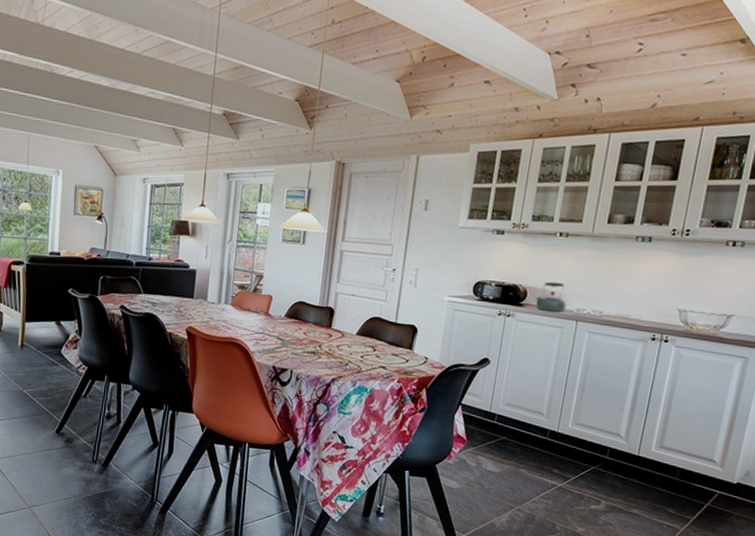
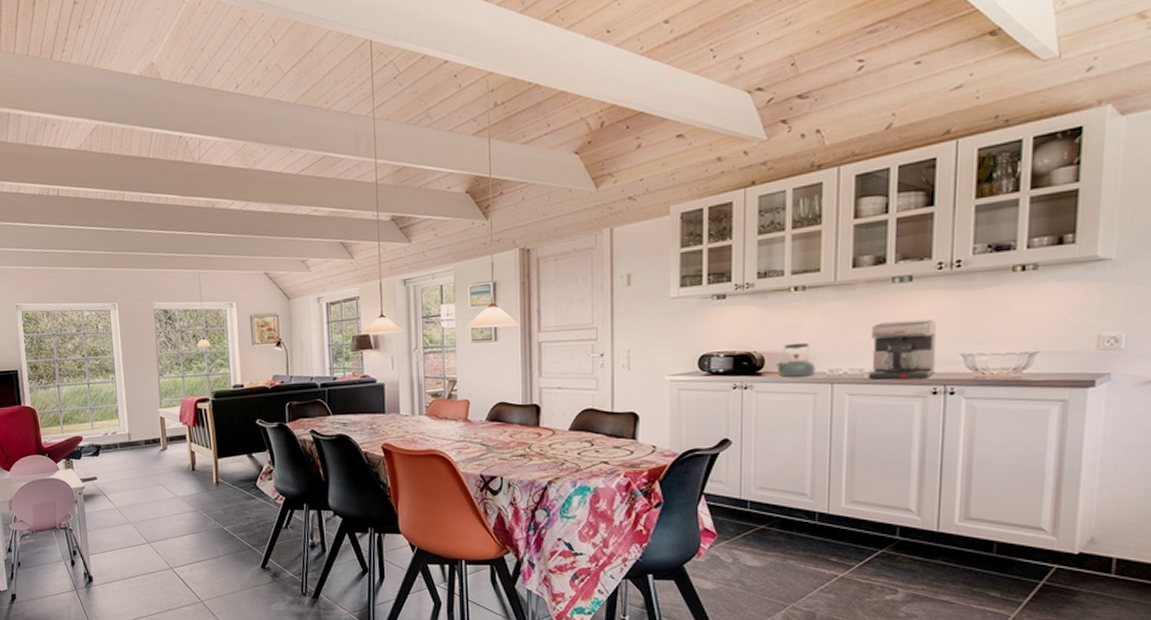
coffee maker: none [605,274,663,328] -> present [868,320,936,381]

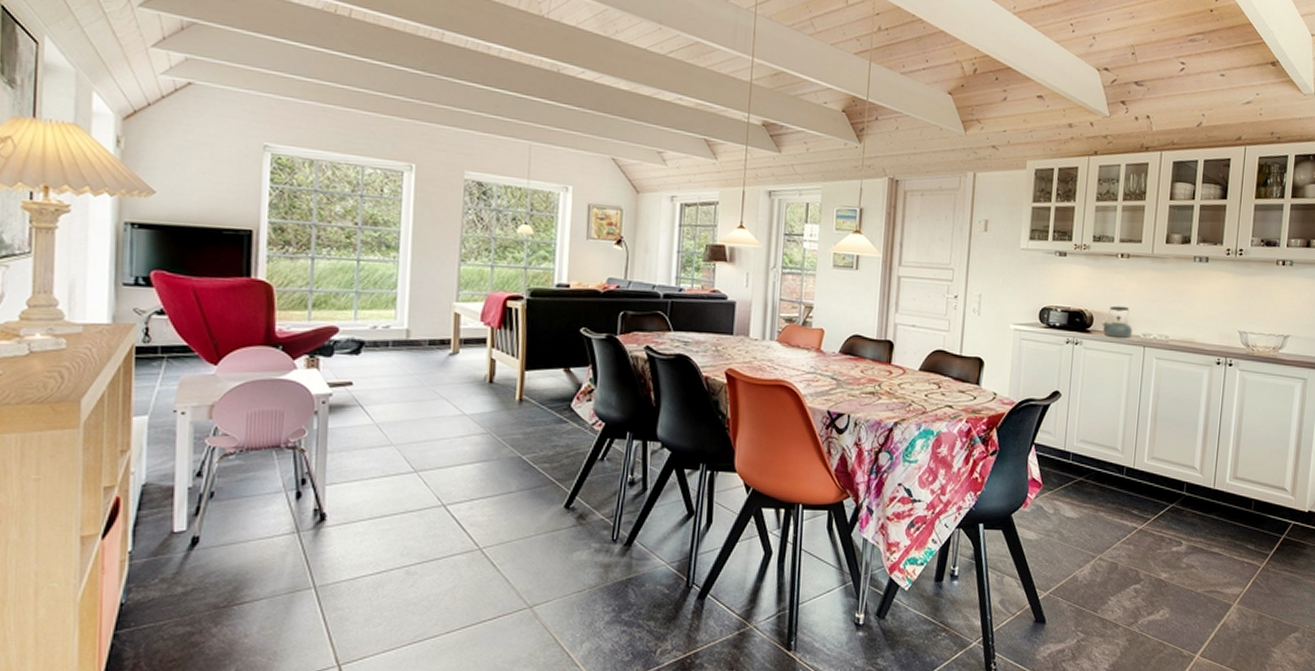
coffee maker: present [868,320,936,381] -> none [1171,296,1223,351]

